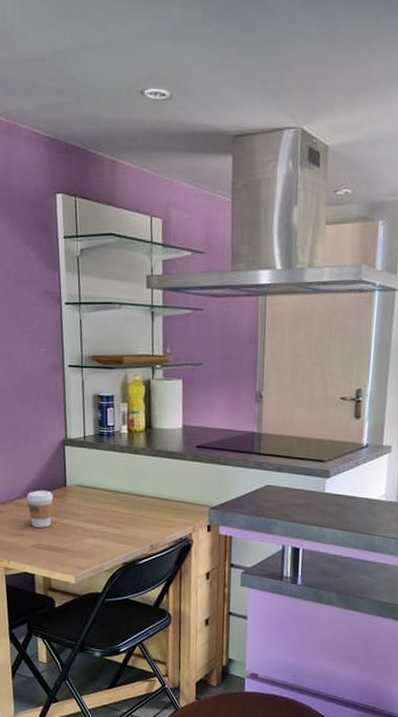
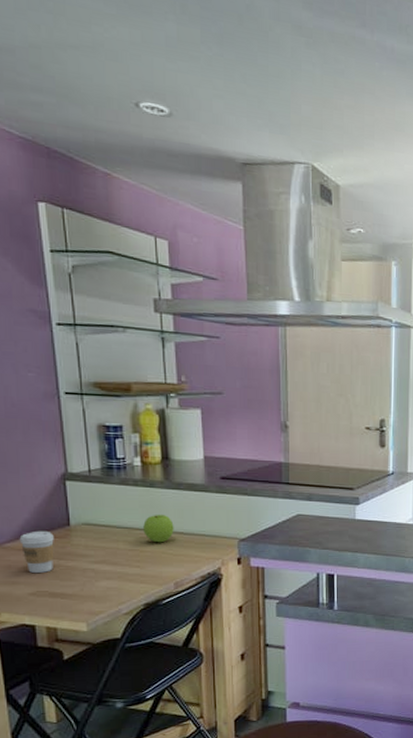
apple: none [126,479,153,507] -> present [143,514,174,543]

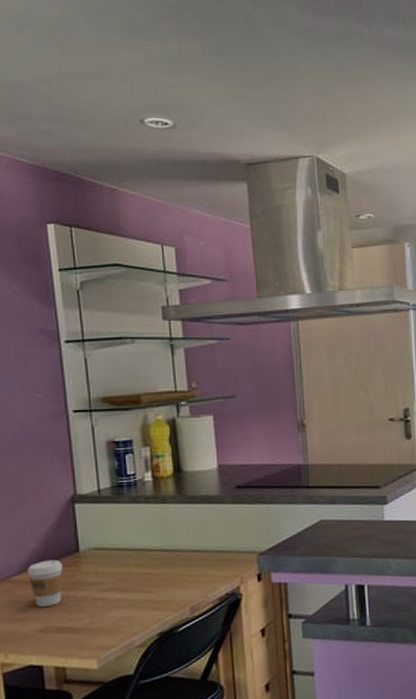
apple: present [143,514,174,543] -> none [156,531,188,564]

